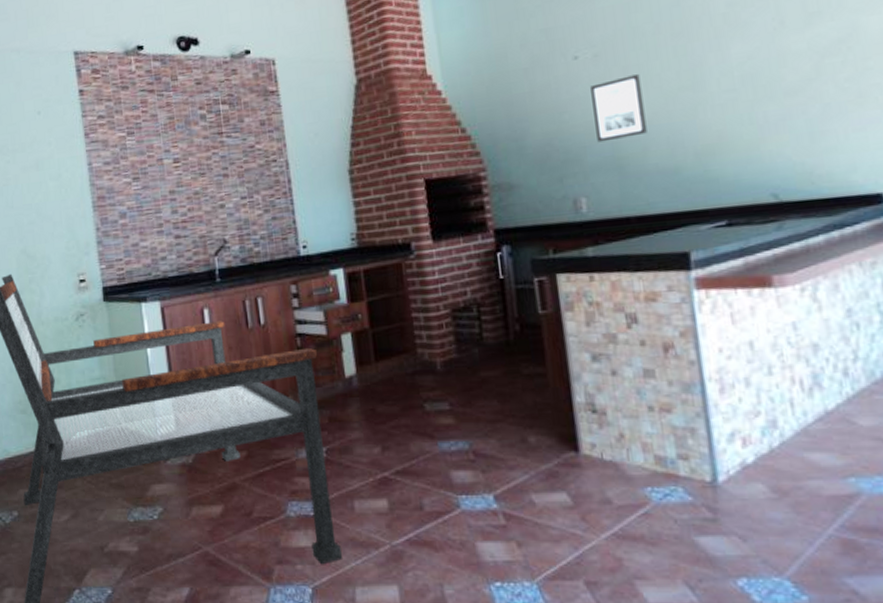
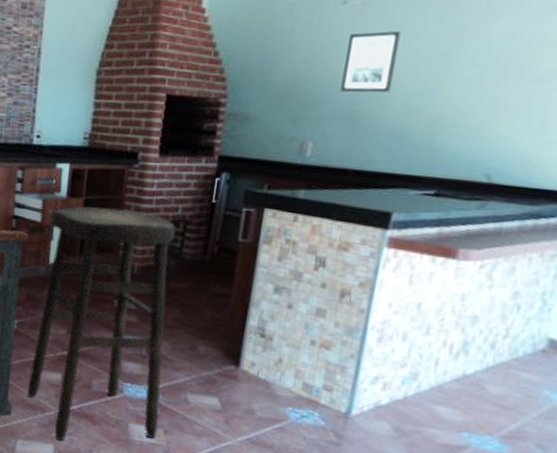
stool: none [335,303,511,578] -> present [27,206,176,440]

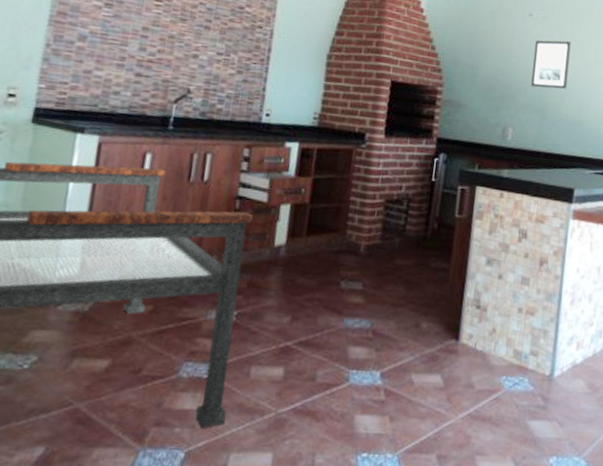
stool: present [27,206,176,440] -> none [244,185,401,446]

